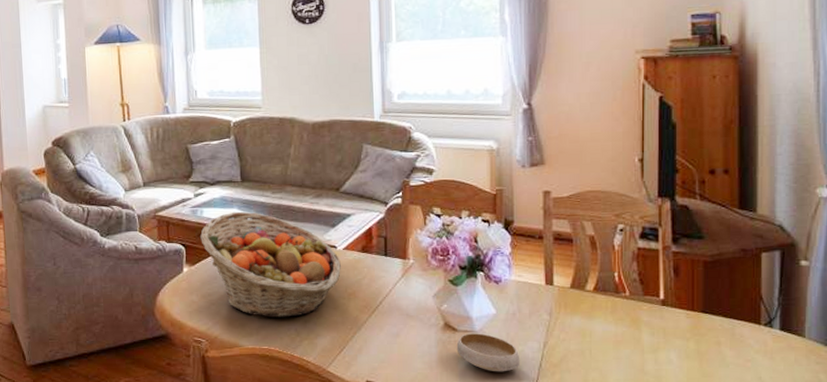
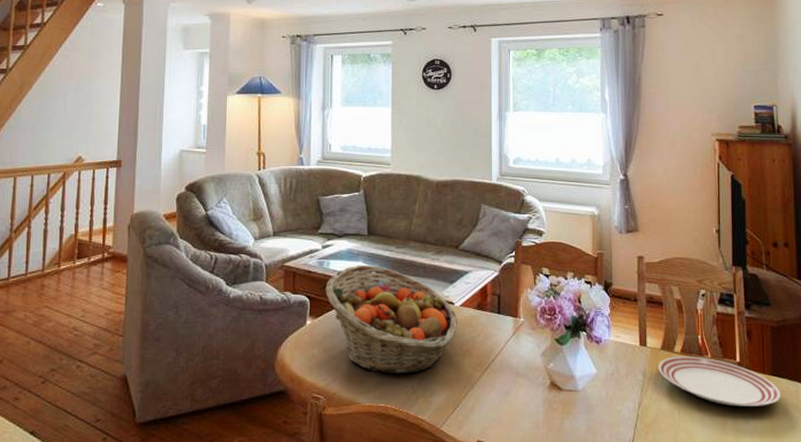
bowl: present [456,333,520,372] -> none [561,393,618,432]
dinner plate: none [566,294,713,346] -> present [658,356,781,407]

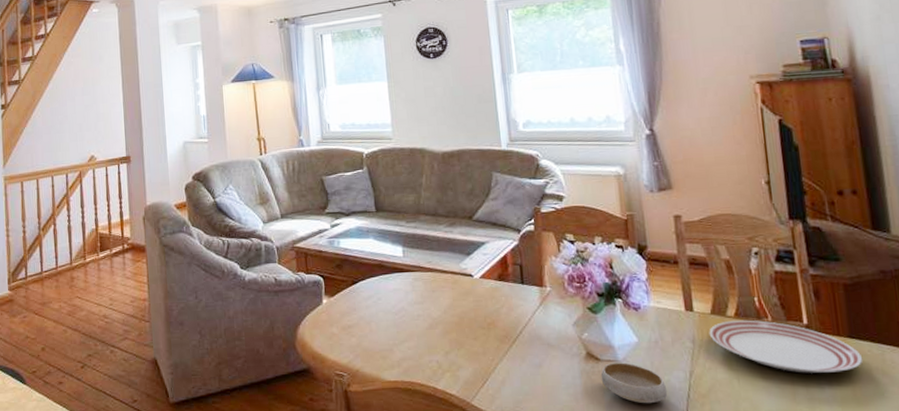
fruit basket: present [325,264,457,375] -> none [338,241,479,350]
bowl: none [561,393,618,432] -> present [600,362,668,404]

